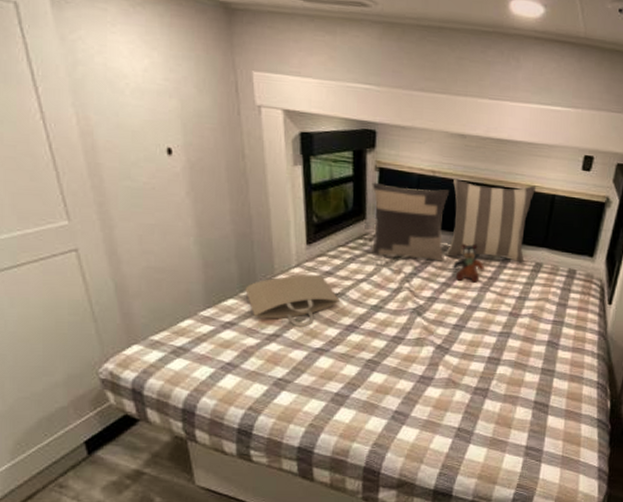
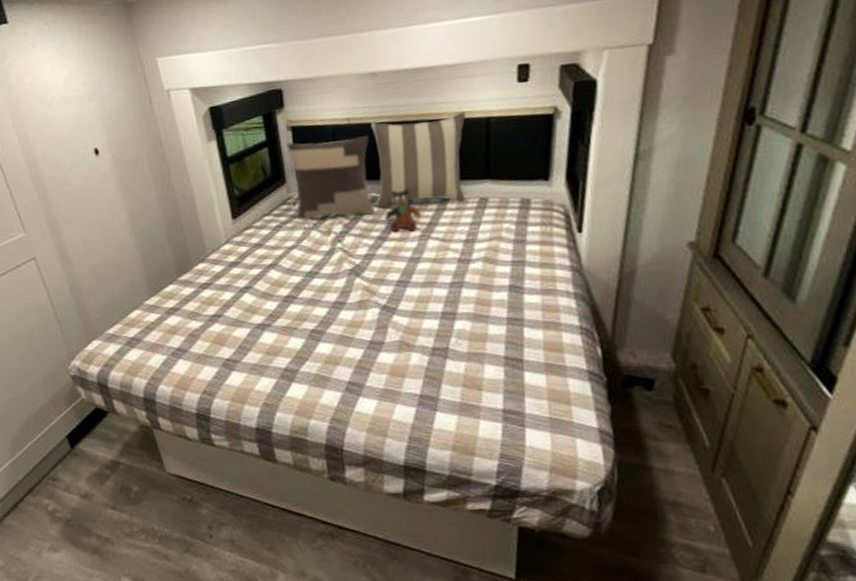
tote bag: present [245,274,340,327] -> none [182,249,273,304]

